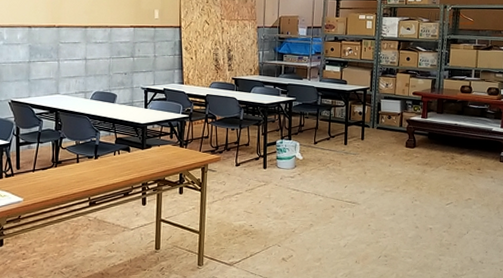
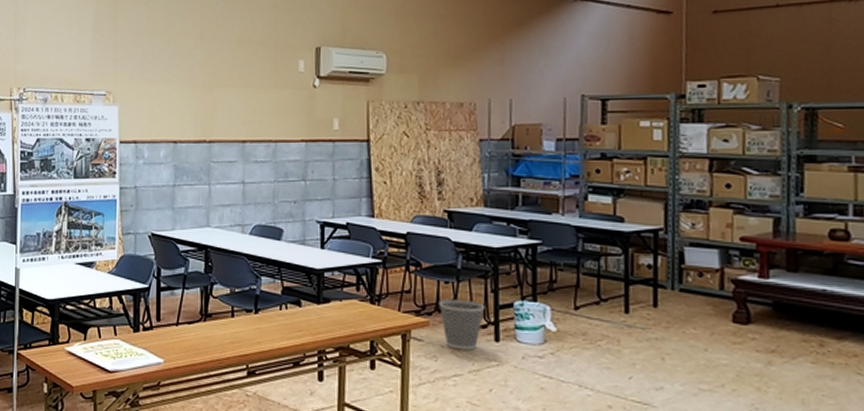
wastebasket: none [227,141,258,176] -> present [439,299,485,350]

